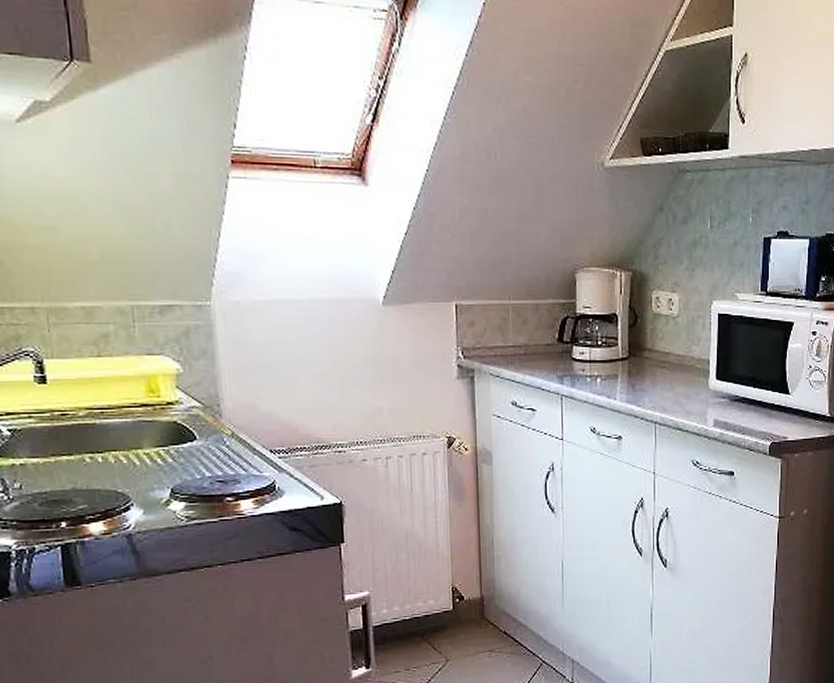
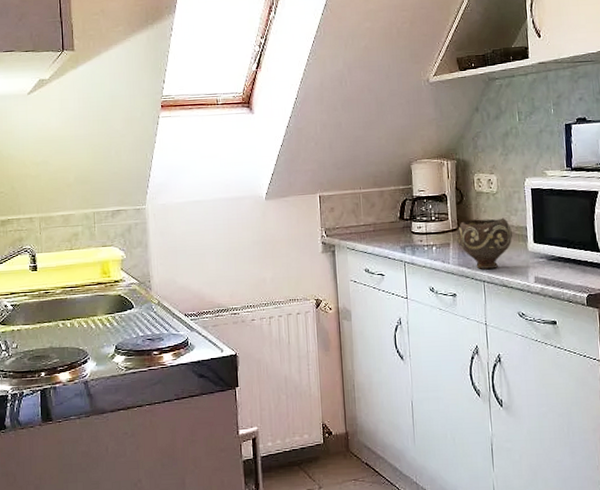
bowl: none [627,347,692,408] -> present [457,217,513,269]

